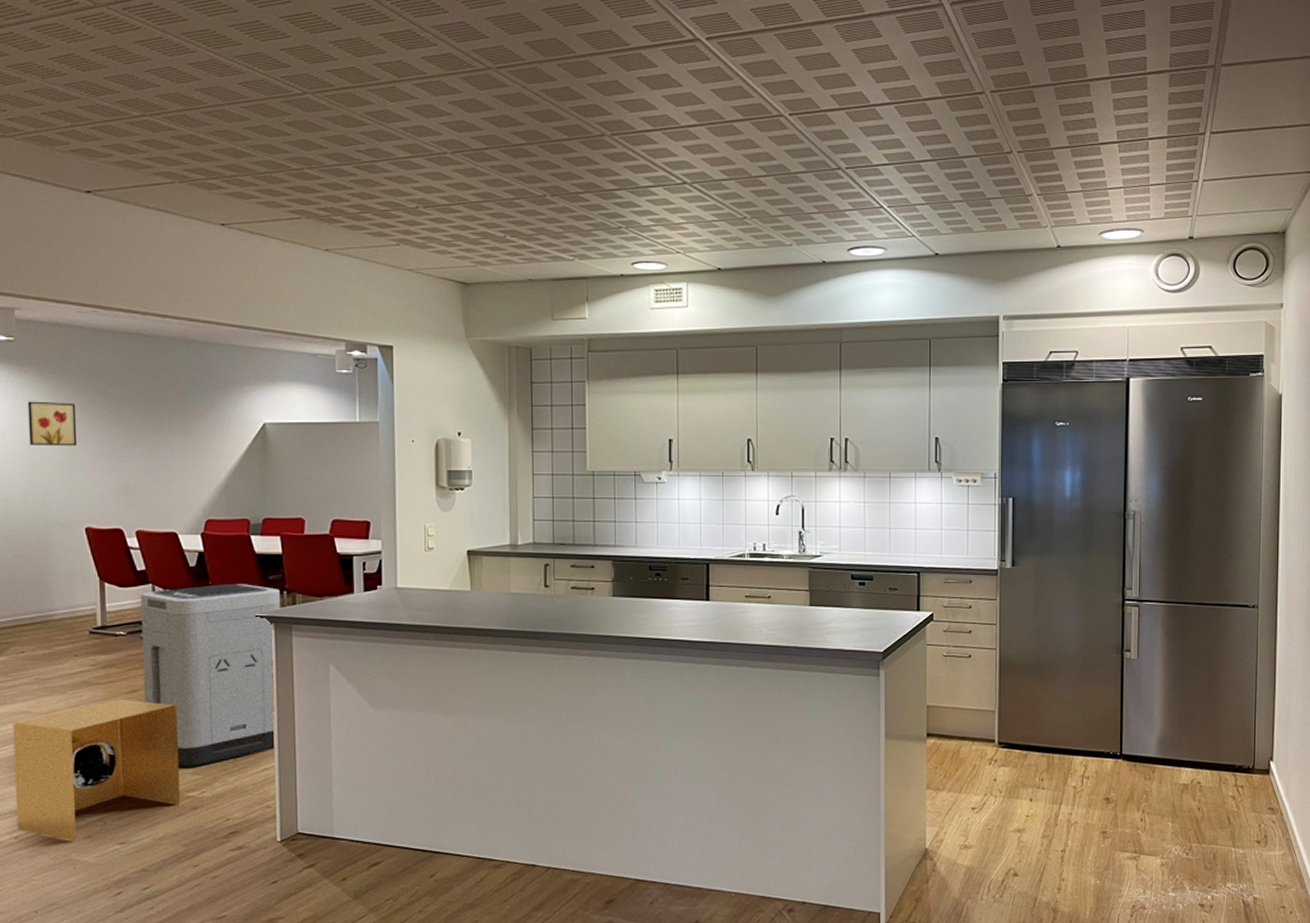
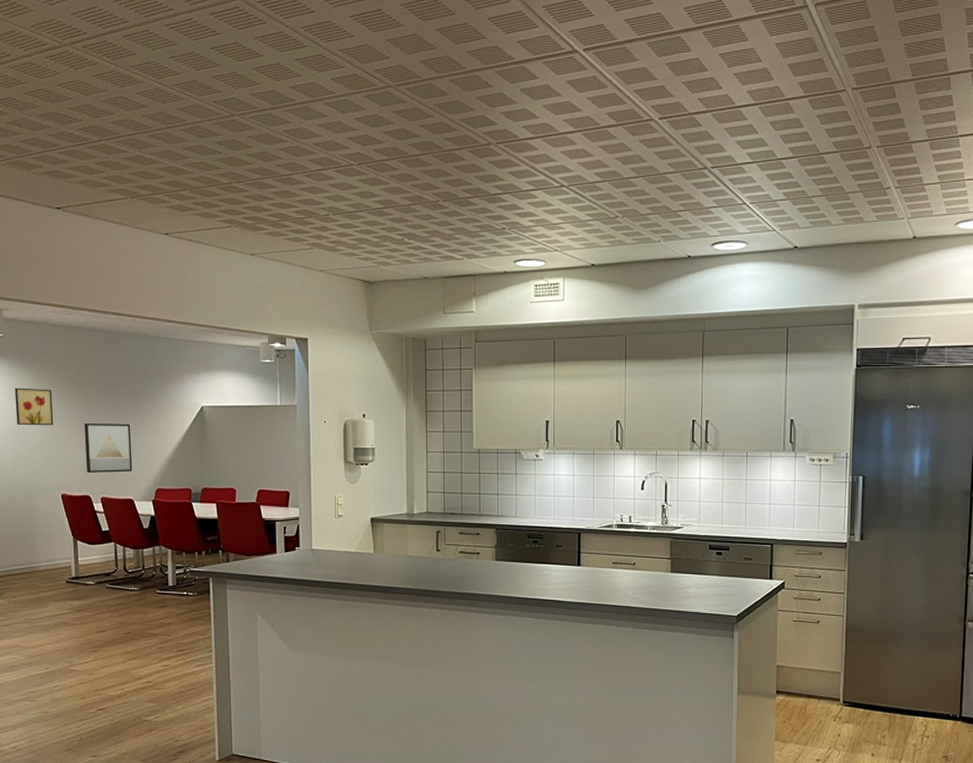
cardboard box: present [13,699,181,840] -> none [9,637,140,752]
wall art: none [115,442,177,501] -> present [83,422,133,473]
trash can: present [140,584,280,767] -> none [105,544,217,696]

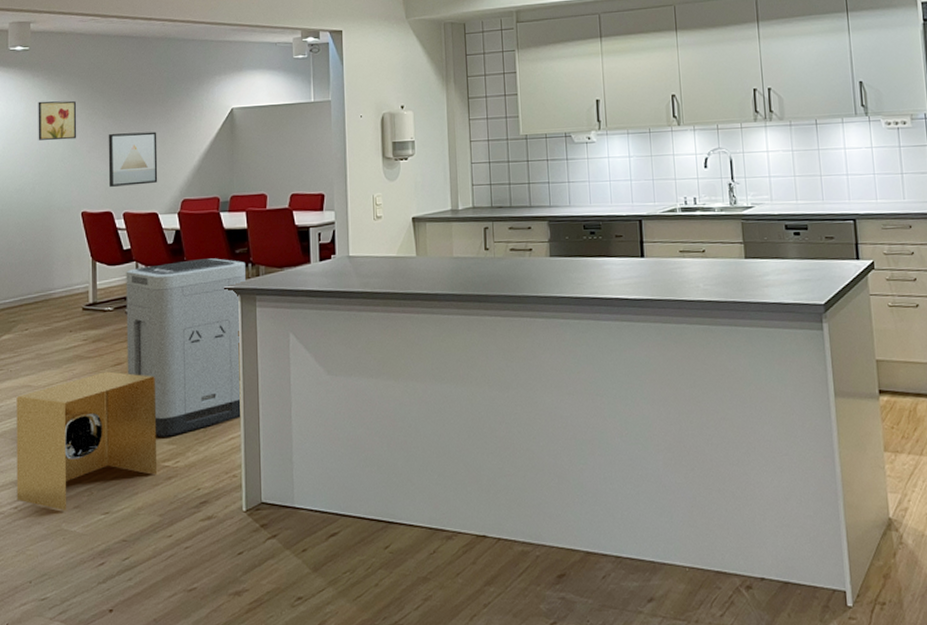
cardboard box: none [9,637,140,752] -> present [16,371,158,510]
trash can: none [105,544,217,696] -> present [126,258,246,437]

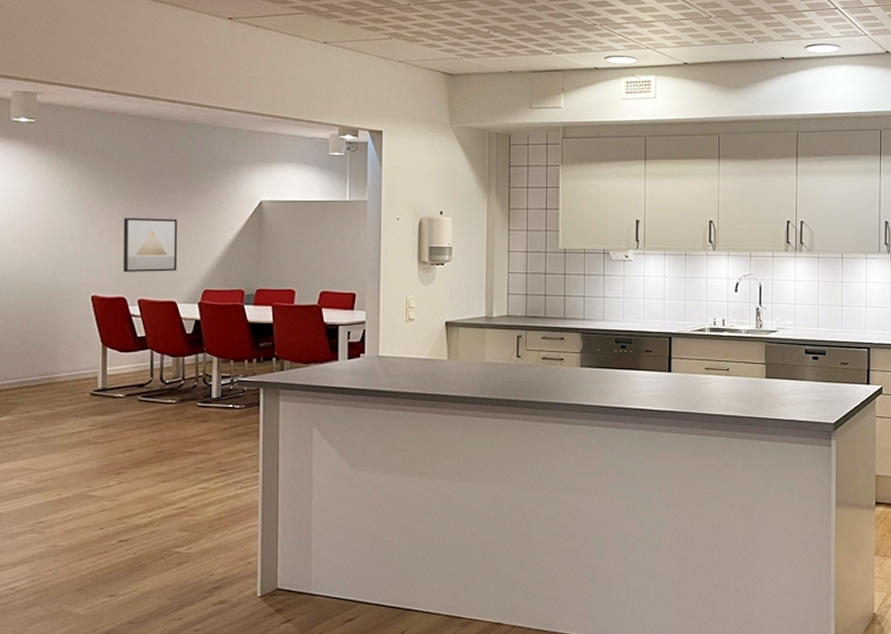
cardboard box: present [16,371,158,510] -> none [13,458,169,592]
wall art: present [38,100,77,141] -> none [43,178,89,220]
trash can: present [126,258,246,437] -> none [138,351,269,524]

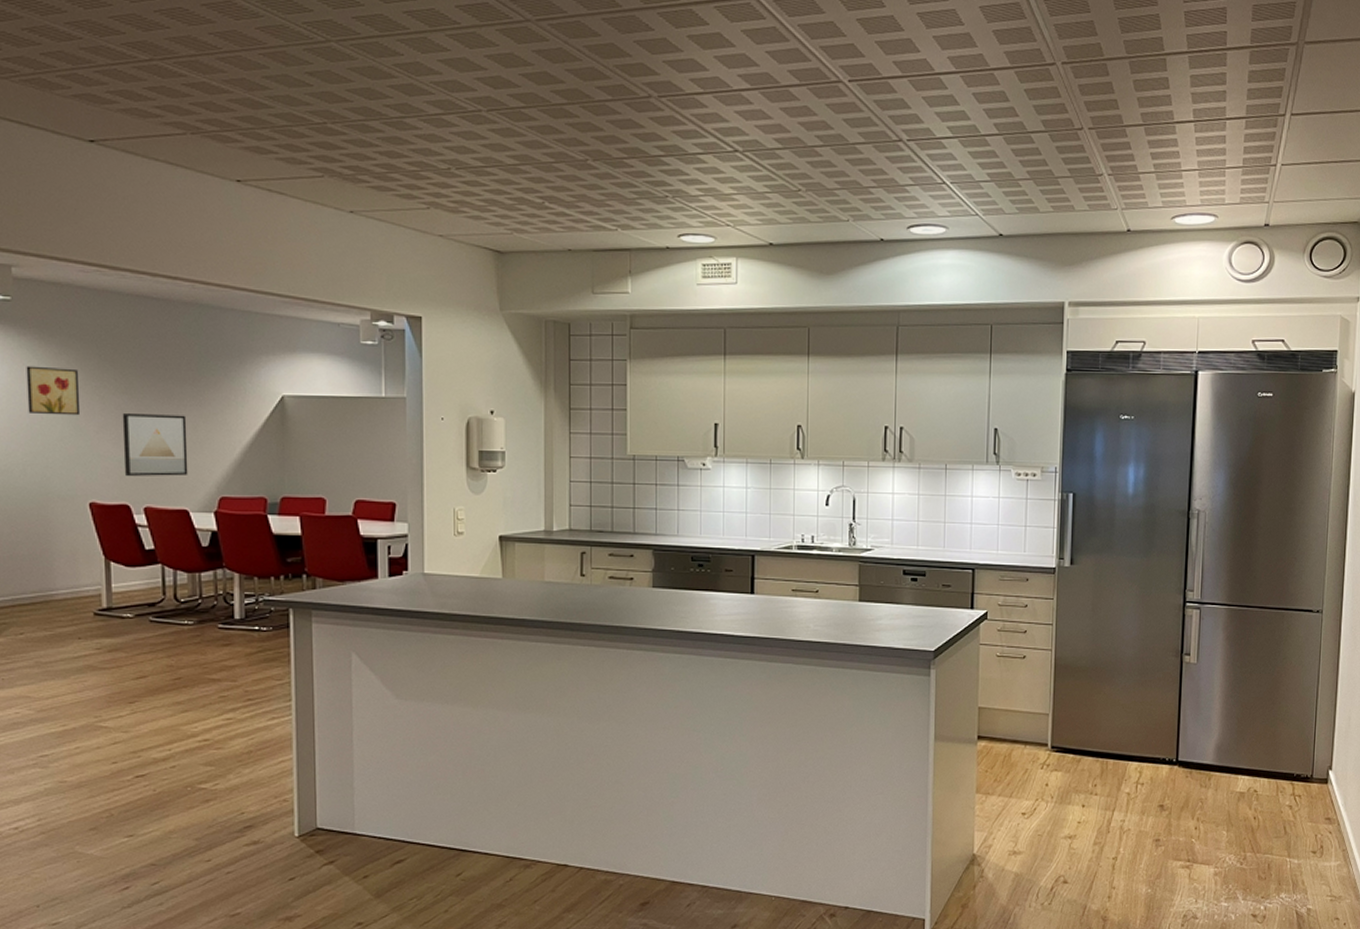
wall art: none [43,178,89,220] -> present [26,365,81,416]

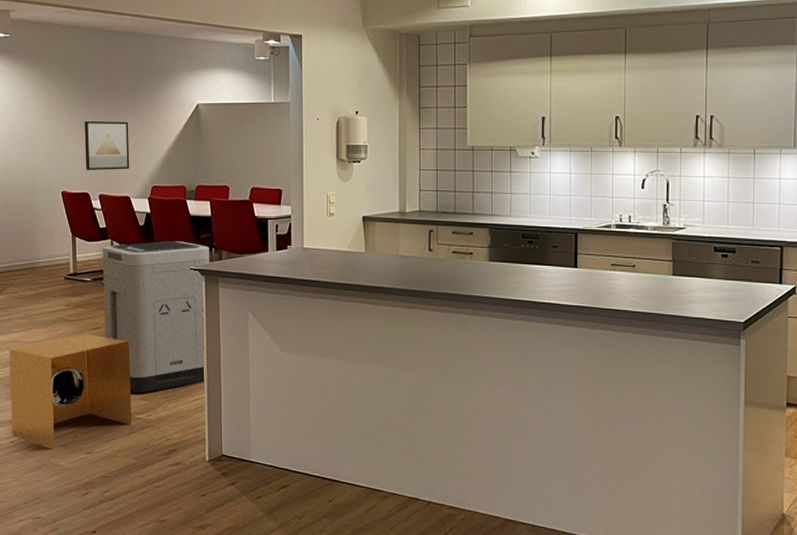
cardboard box: none [11,685,193,832] -> present [9,334,132,448]
wall art: present [26,365,81,416] -> none [19,86,56,124]
trash can: none [149,566,299,758] -> present [102,241,209,394]

